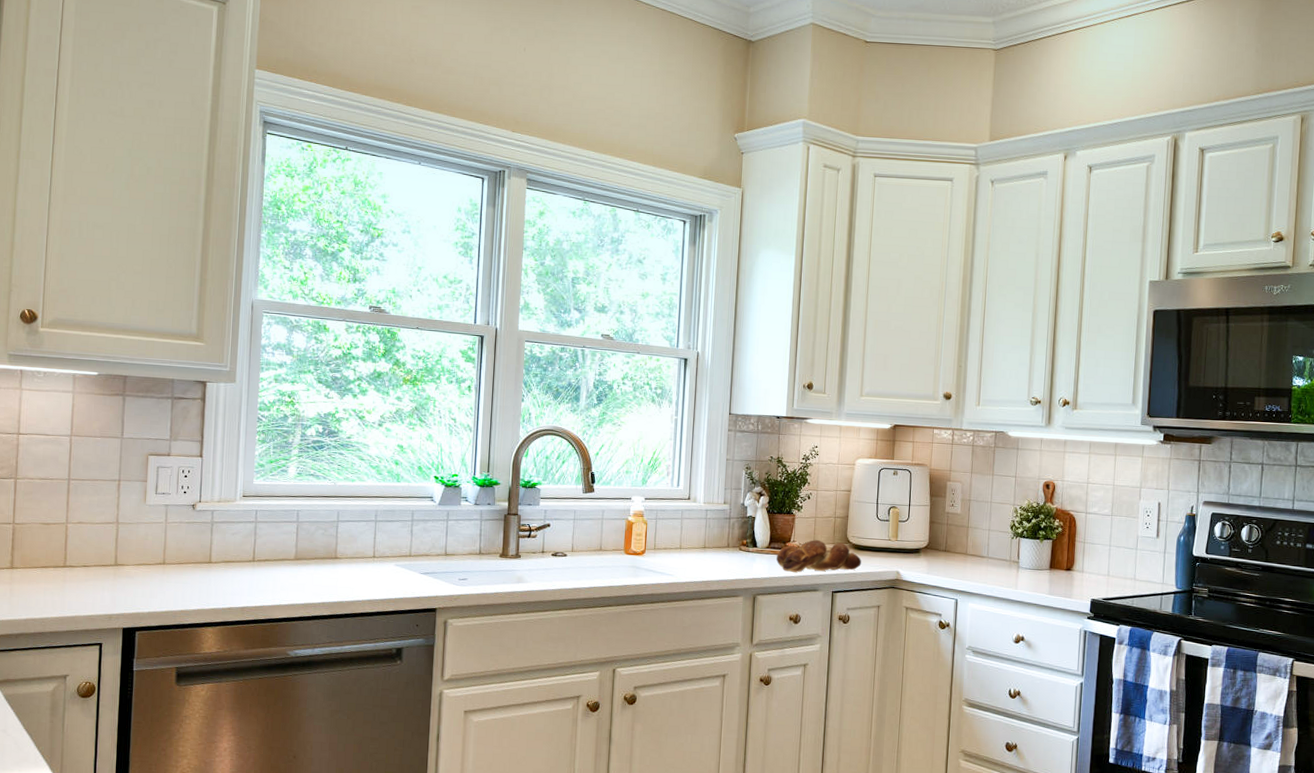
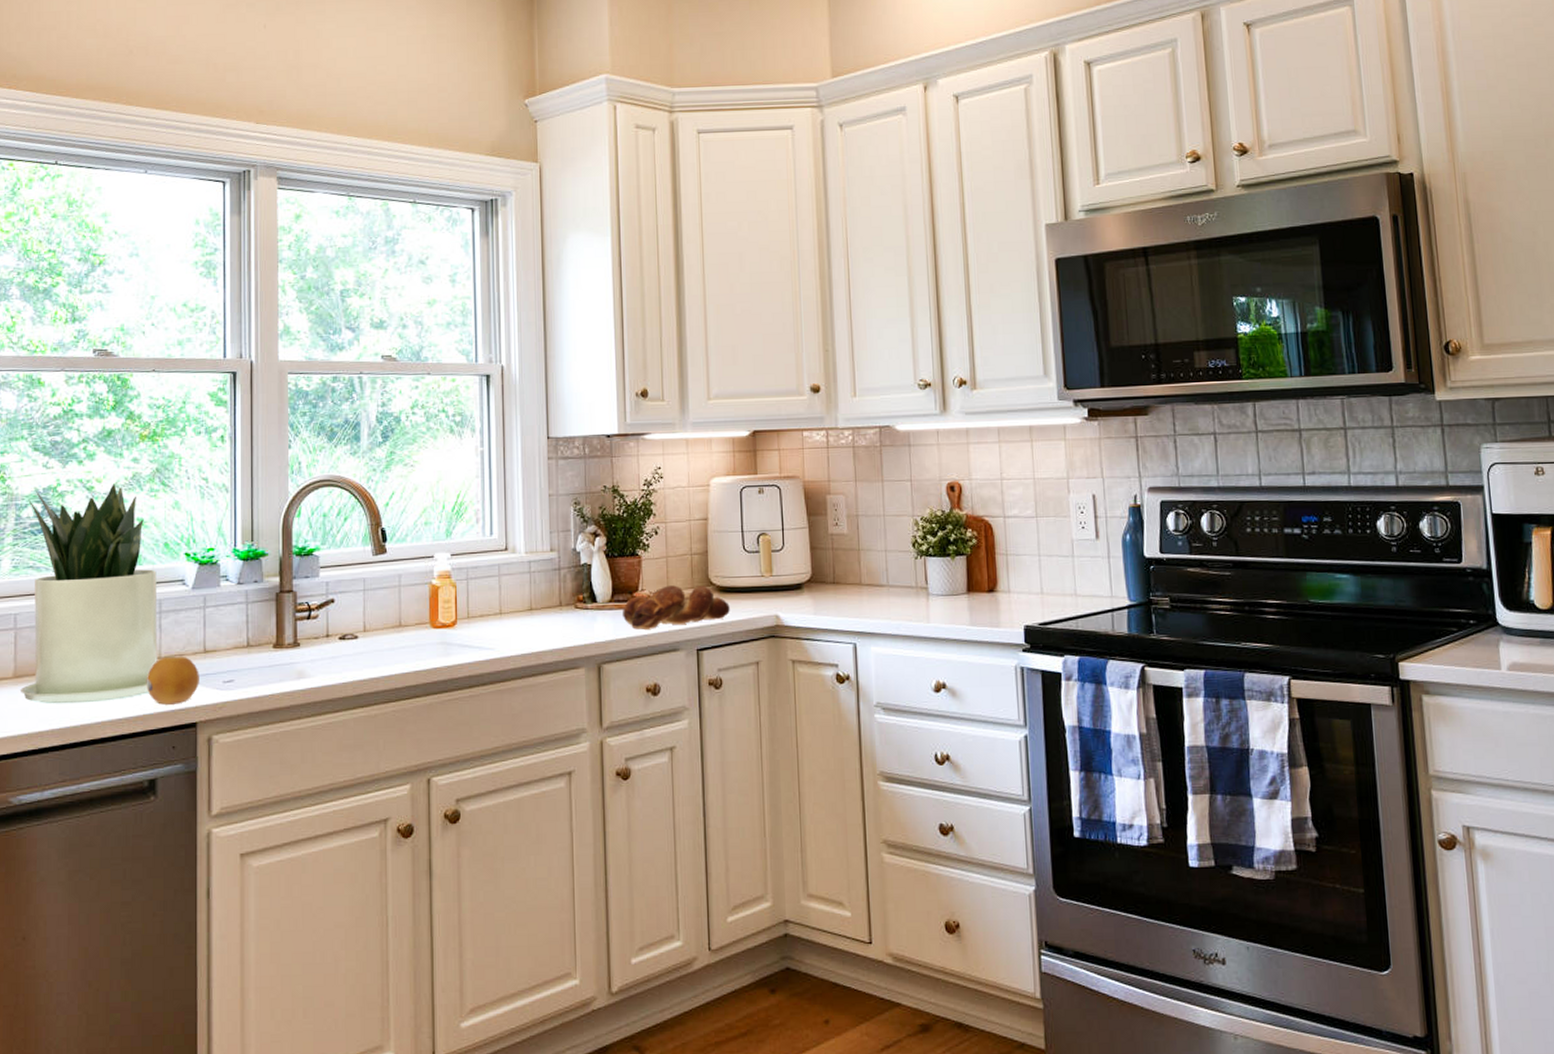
planter: none [300,415,411,585] -> present [20,485,158,704]
fruit: none [398,555,441,593] -> present [146,656,199,705]

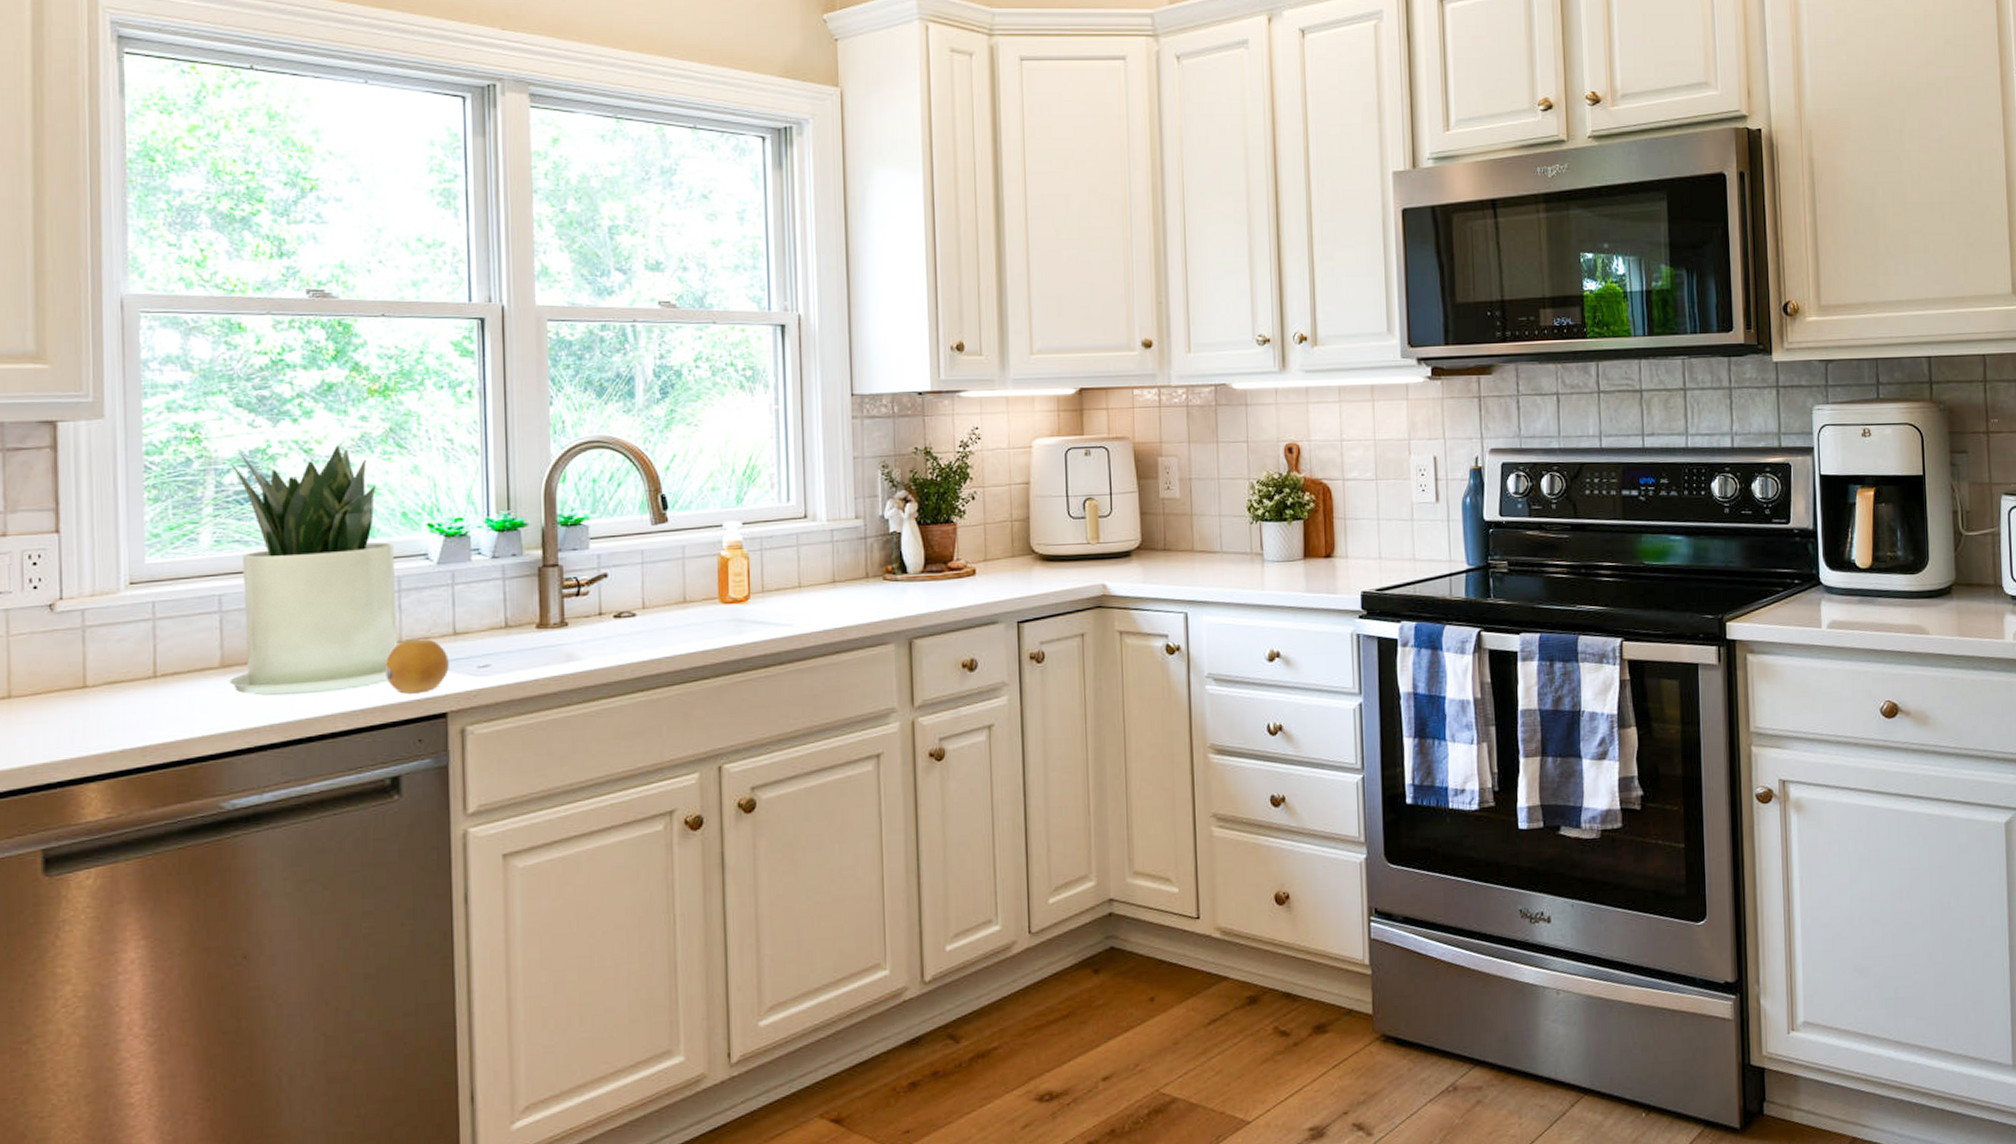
bread loaf: present [622,585,730,629] -> none [935,554,1053,602]

